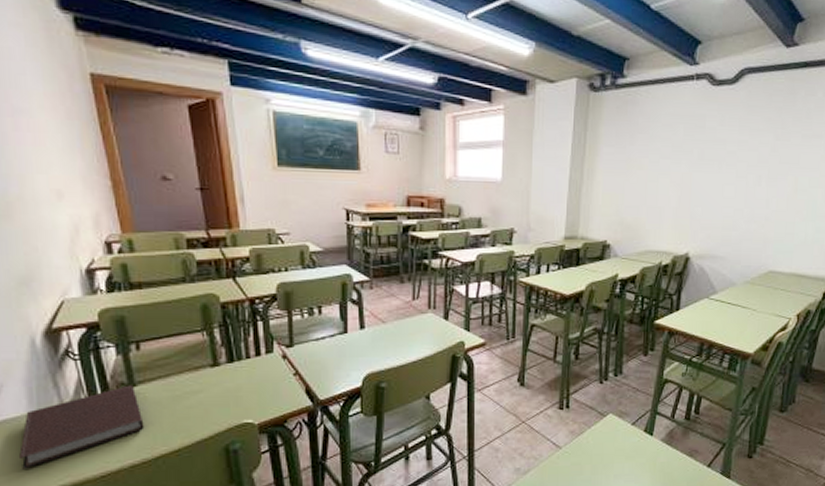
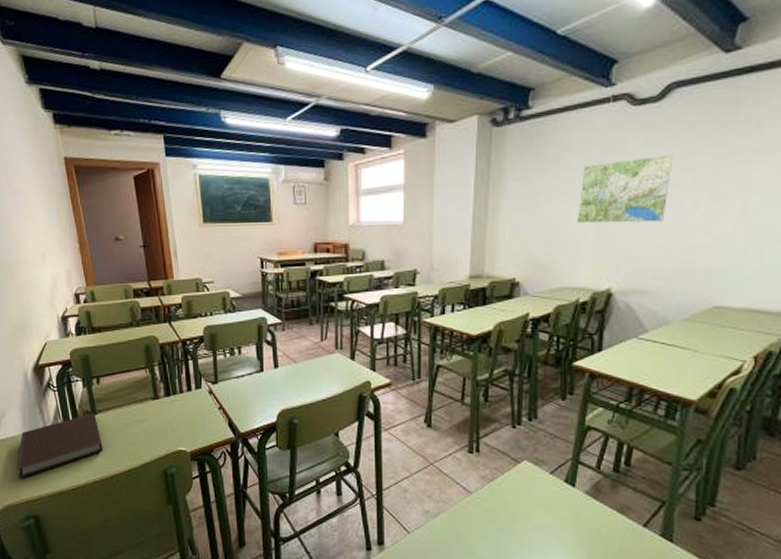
road map: none [662,133,743,194] -> present [577,154,674,223]

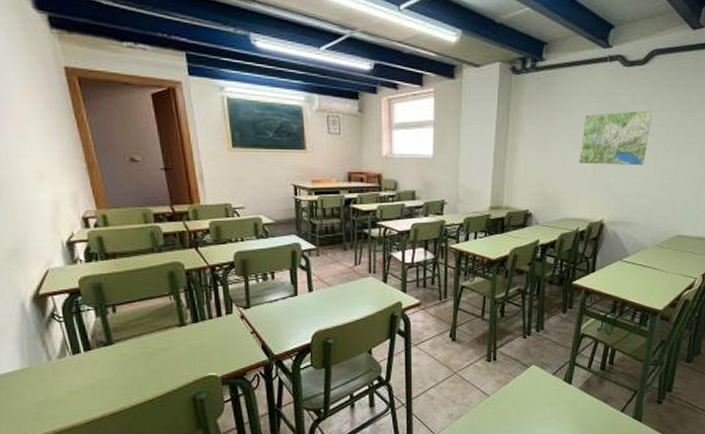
notebook: present [17,413,103,479] -> none [15,343,122,417]

